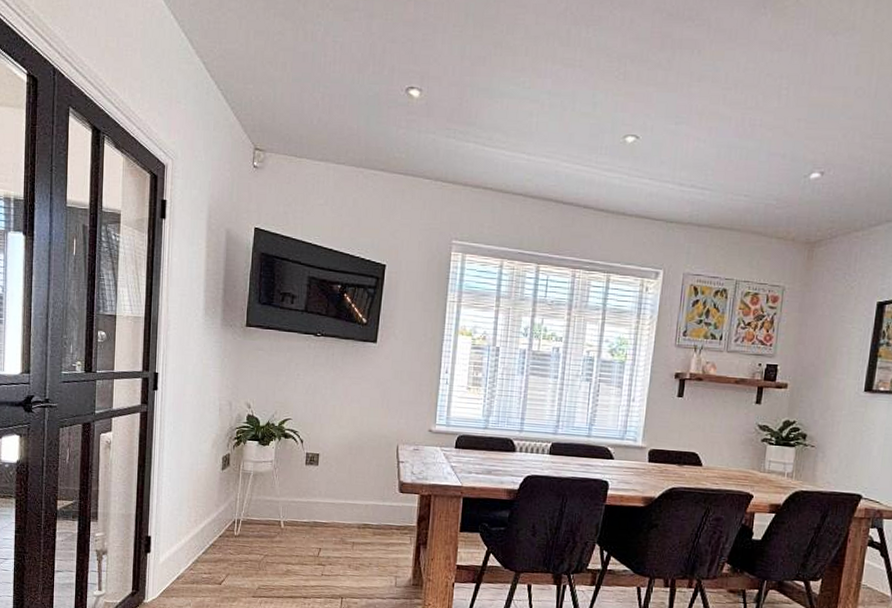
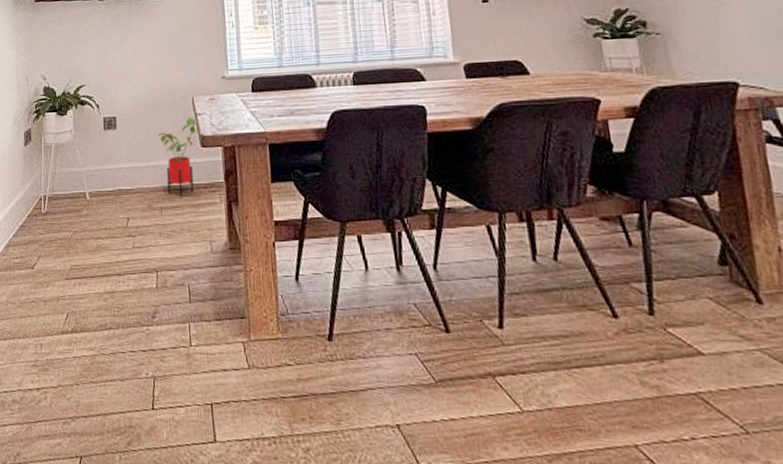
house plant: none [359,463,399,534] -> present [158,117,198,196]

